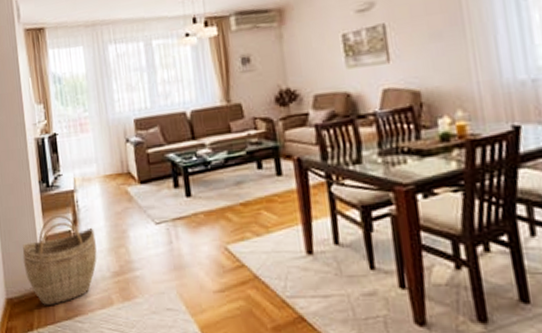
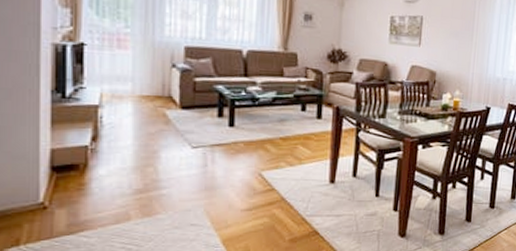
woven basket: present [22,214,97,306] -> none [15,128,119,221]

